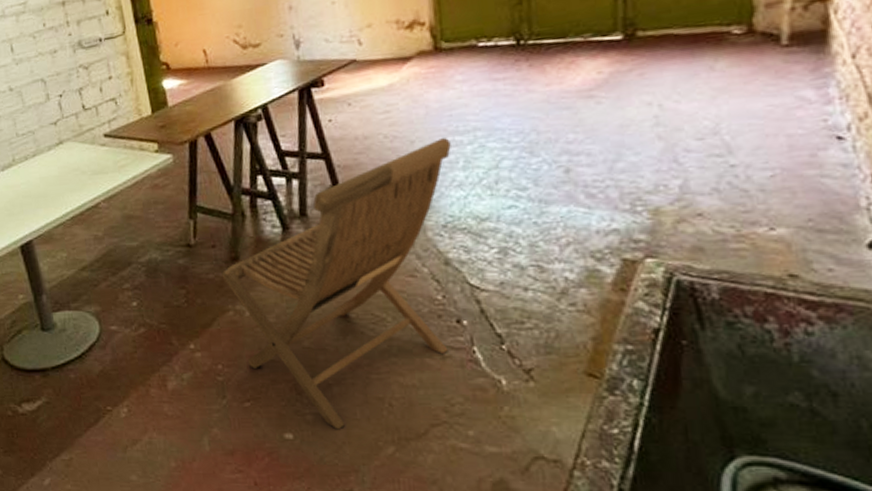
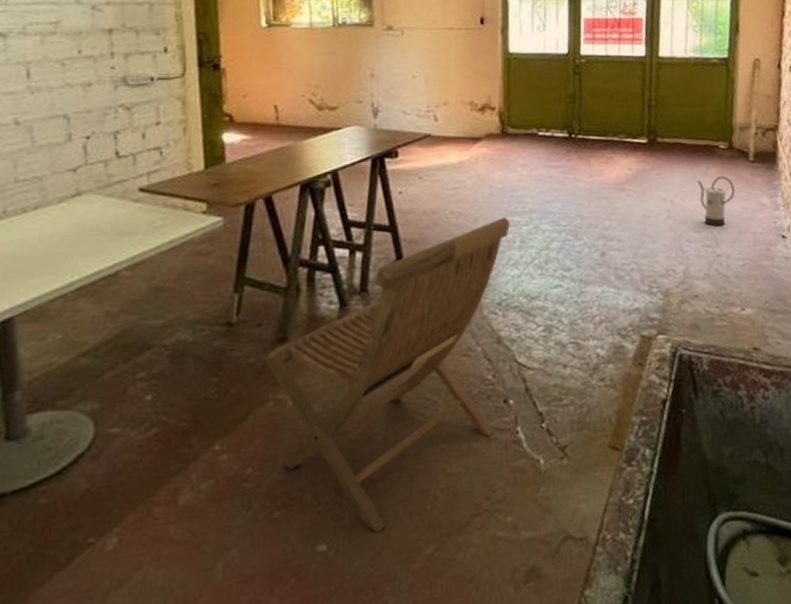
watering can: none [698,68,758,132] -> present [697,175,735,227]

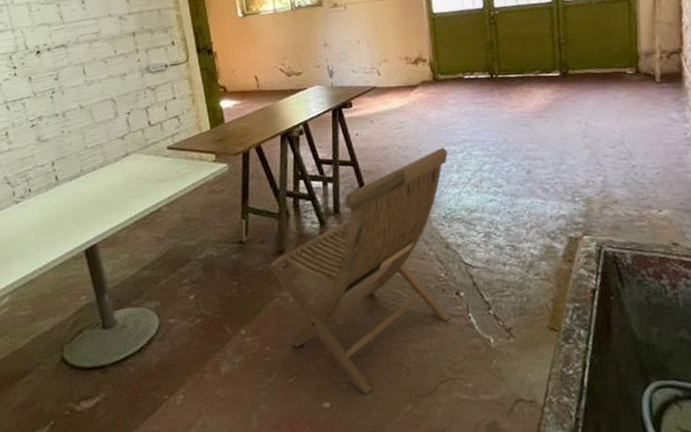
watering can: present [697,175,735,227] -> none [609,97,645,142]

